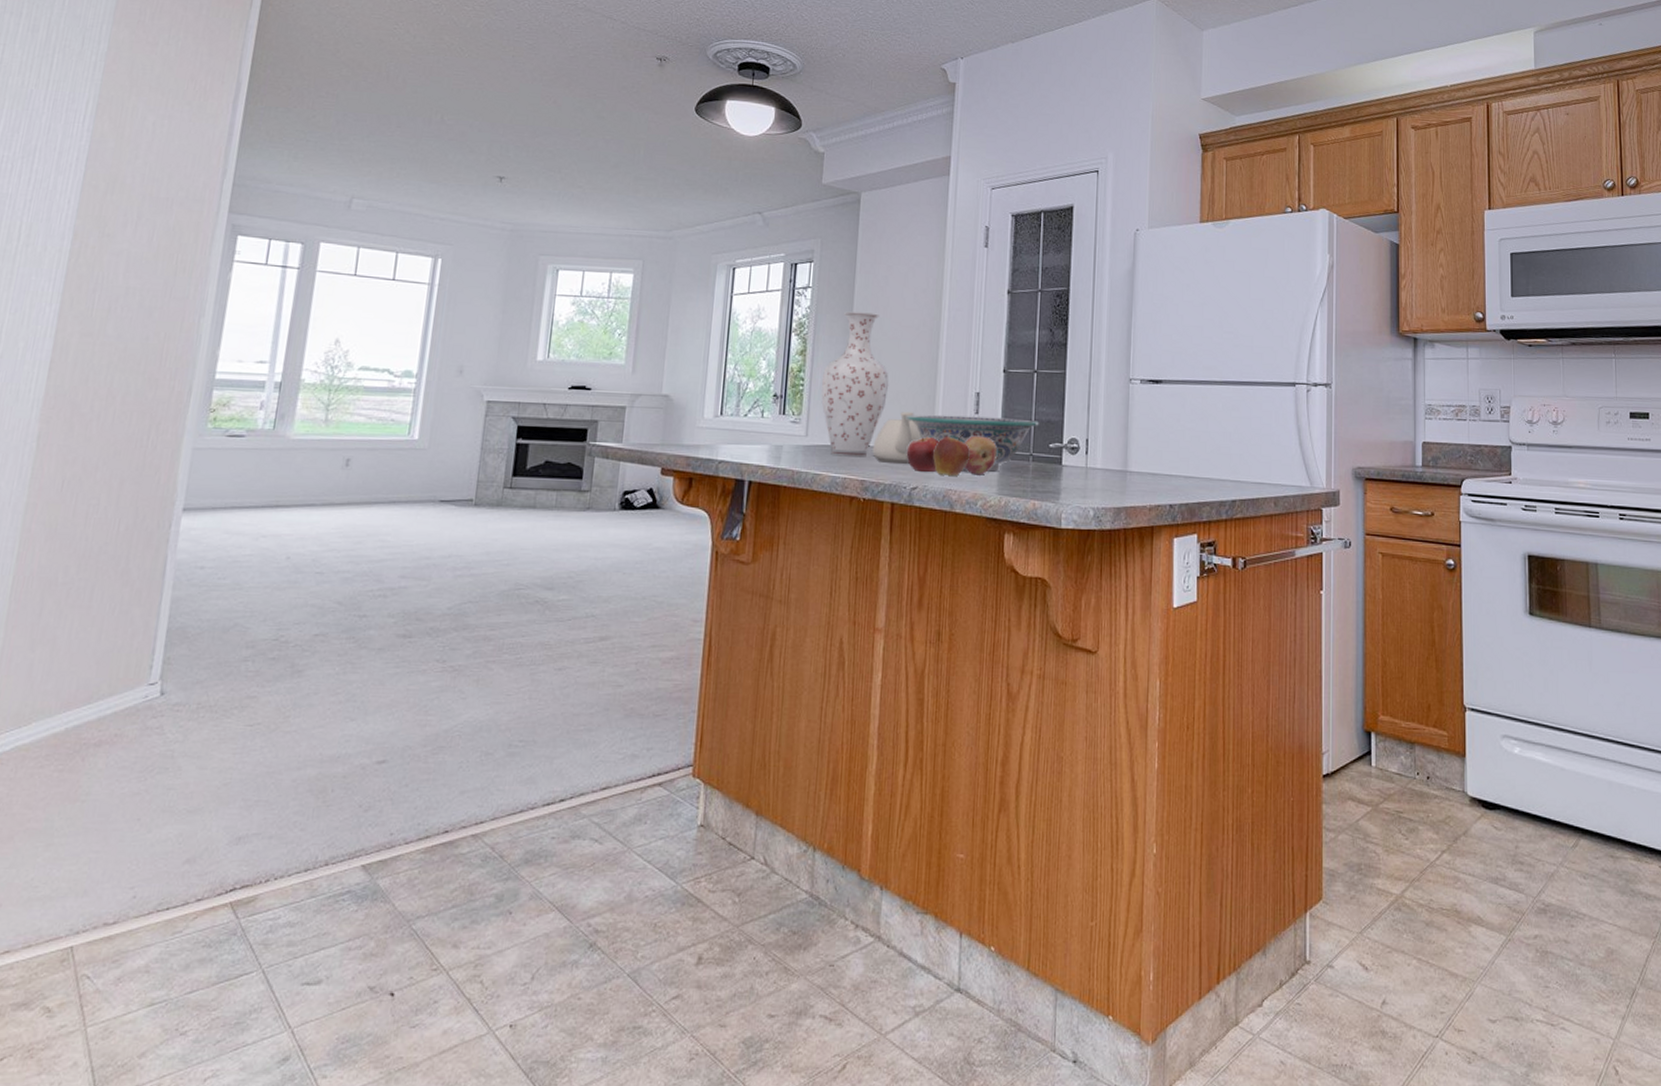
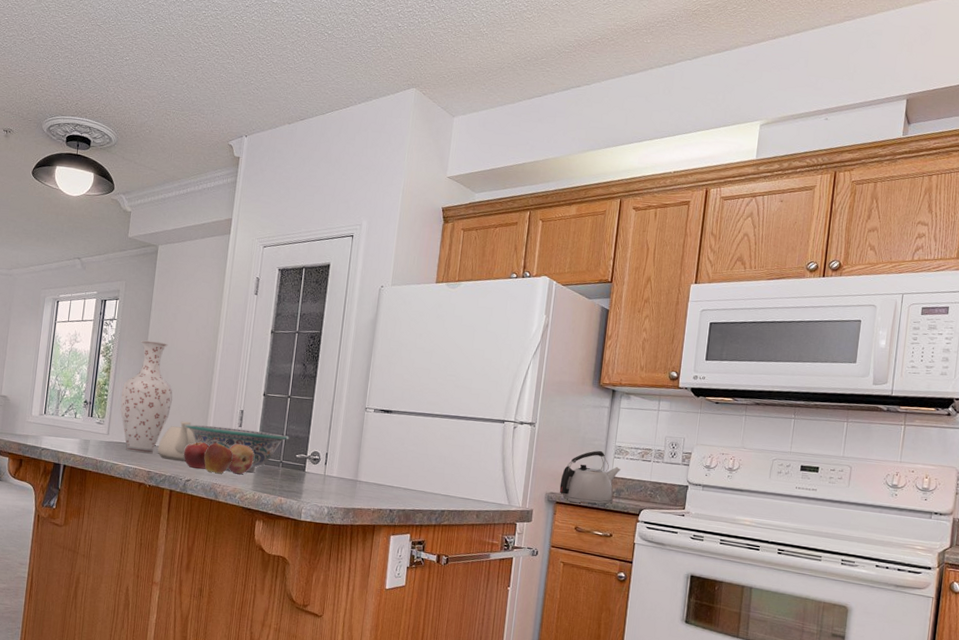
kettle: none [1367,411,1434,478] -> present [559,450,621,504]

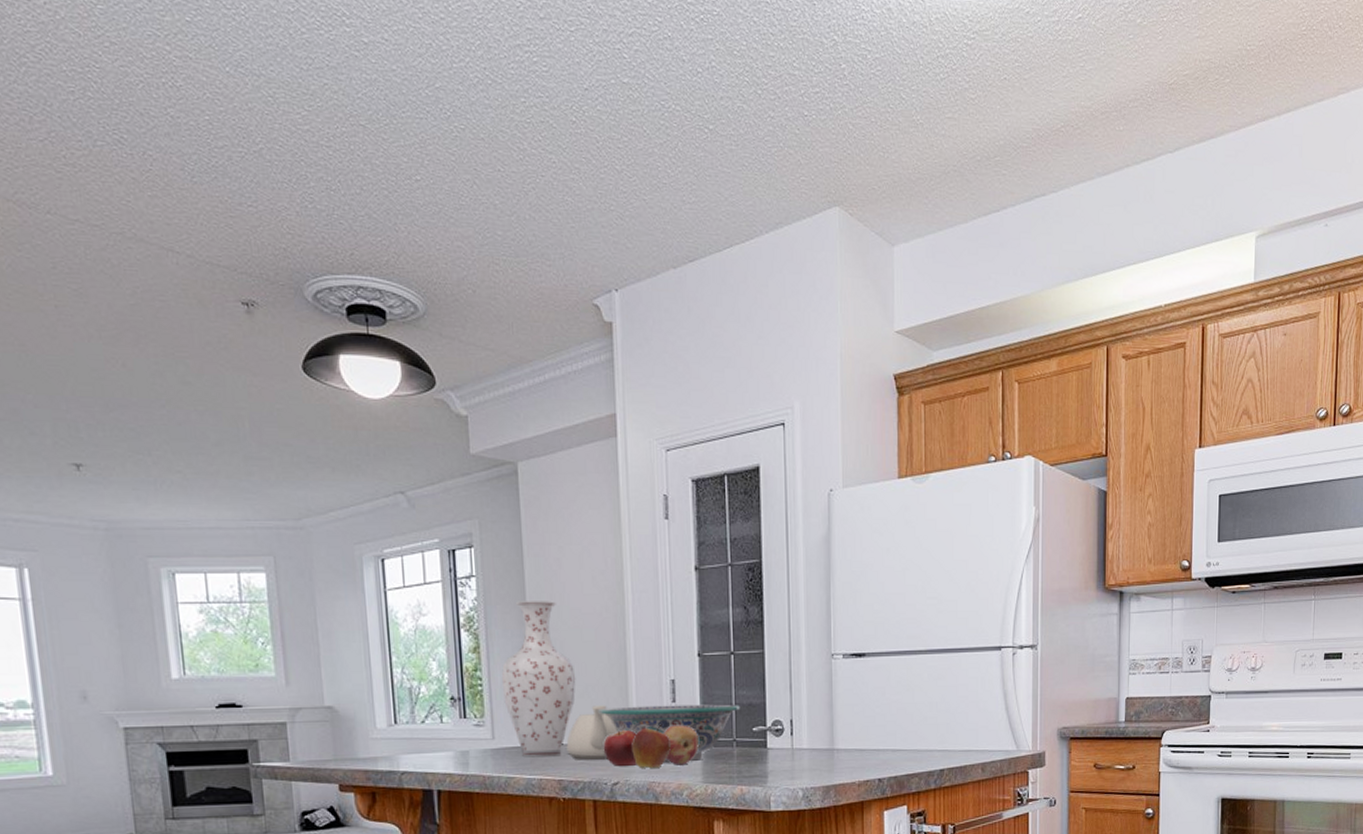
kettle: present [559,450,621,504] -> none [1072,668,1137,736]

